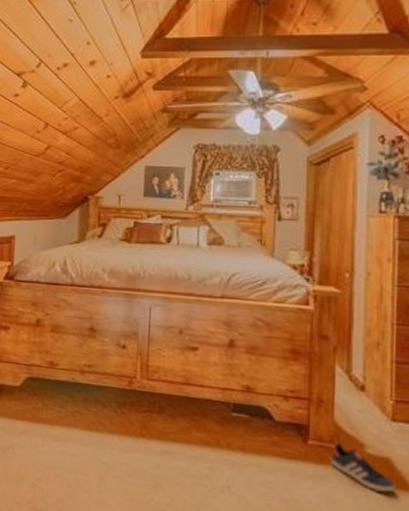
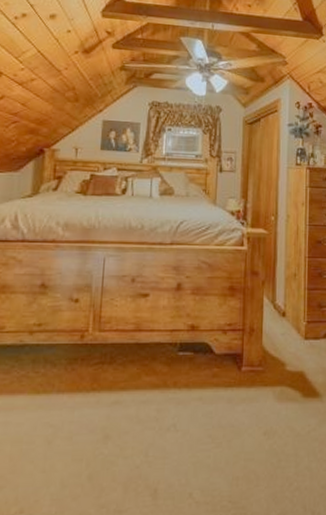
sneaker: present [331,442,396,493] -> none [260,365,307,402]

